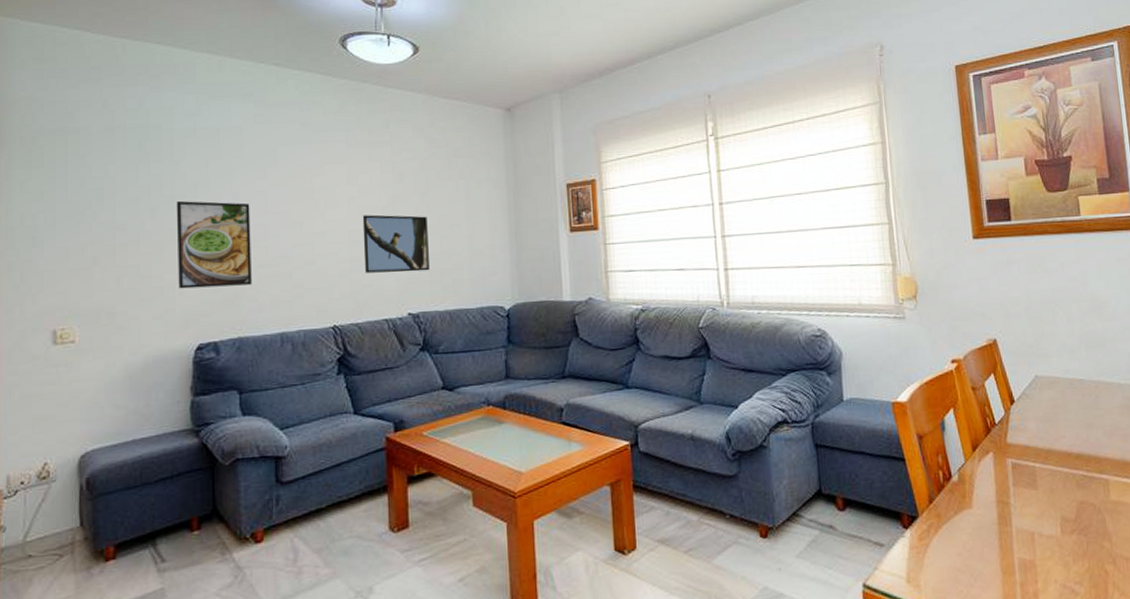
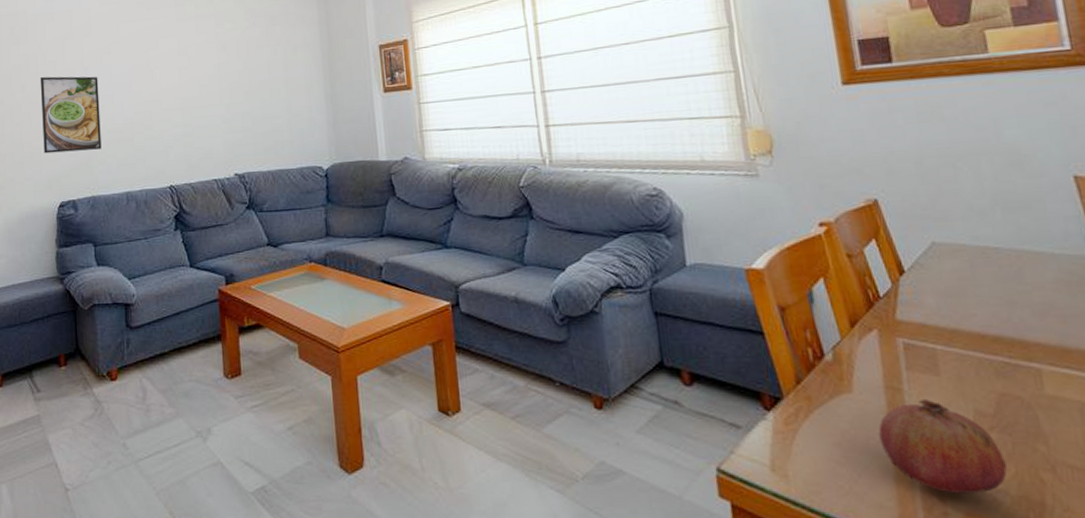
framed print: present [362,214,429,273] -> none [192,82,253,137]
fruit: none [991,509,1083,589] -> present [878,398,1008,494]

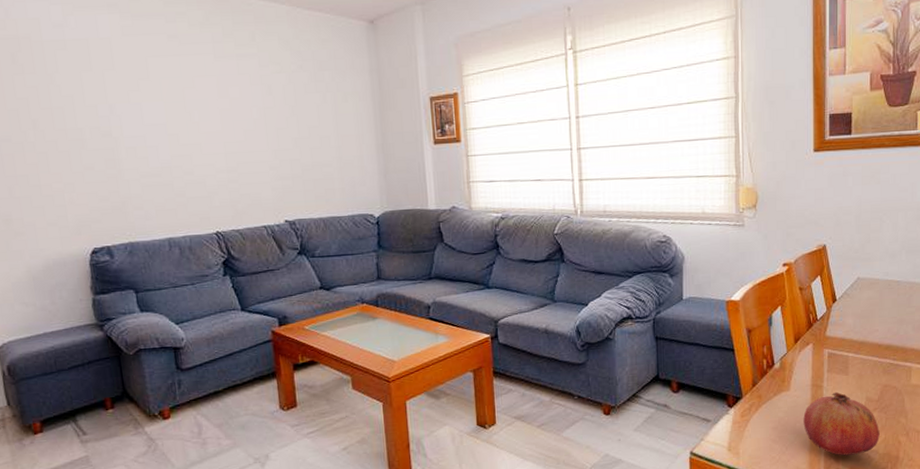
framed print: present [40,76,102,154] -> none [55,113,136,198]

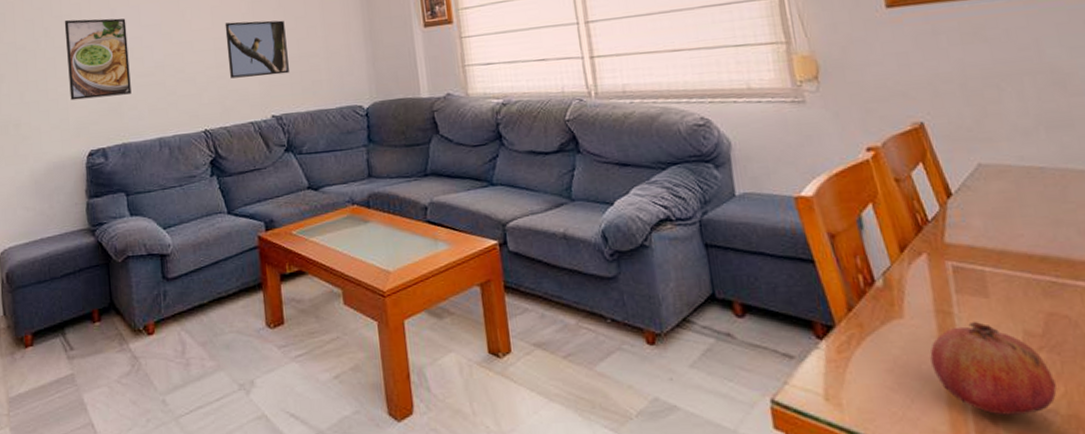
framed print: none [55,113,136,198] -> present [64,18,132,101]
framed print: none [235,127,302,183] -> present [224,20,289,79]

